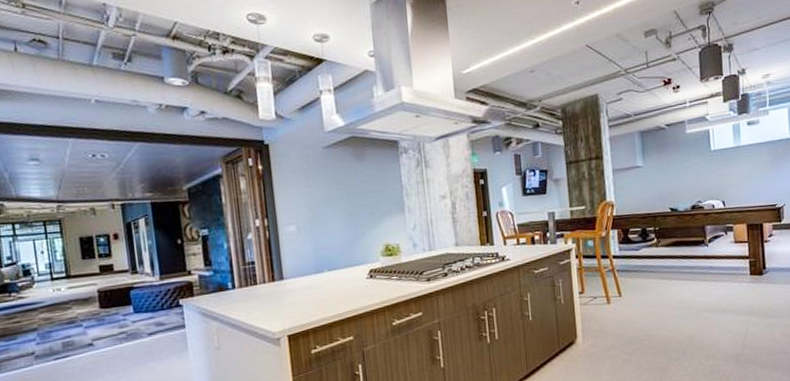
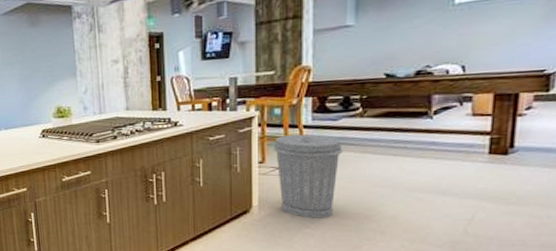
trash can: none [590,264,646,345] -> present [273,134,343,218]

